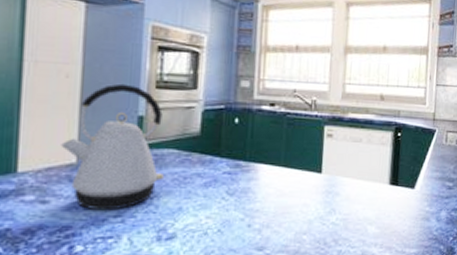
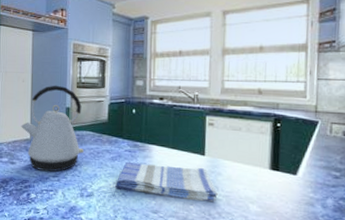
dish towel: none [208,187,335,229] -> present [115,161,218,202]

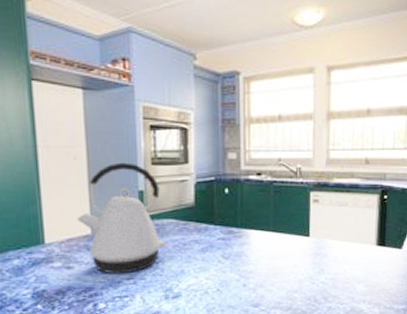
dish towel: present [115,161,218,202] -> none [208,251,324,288]

